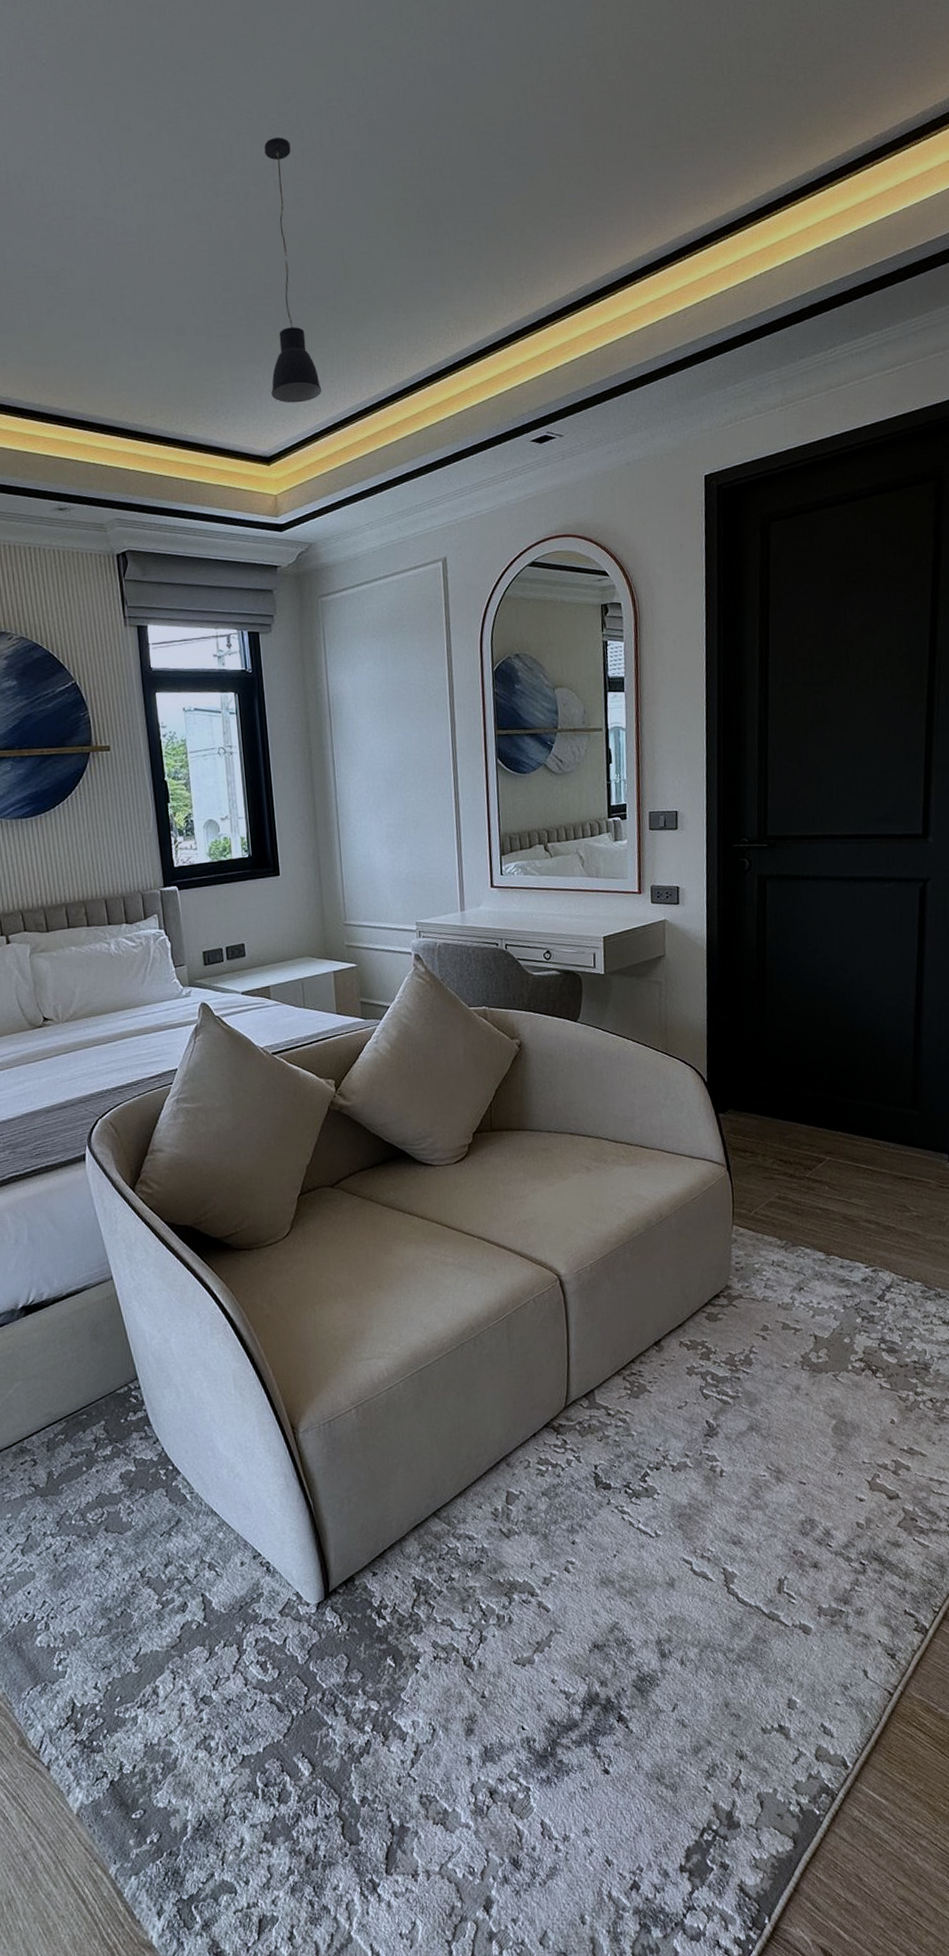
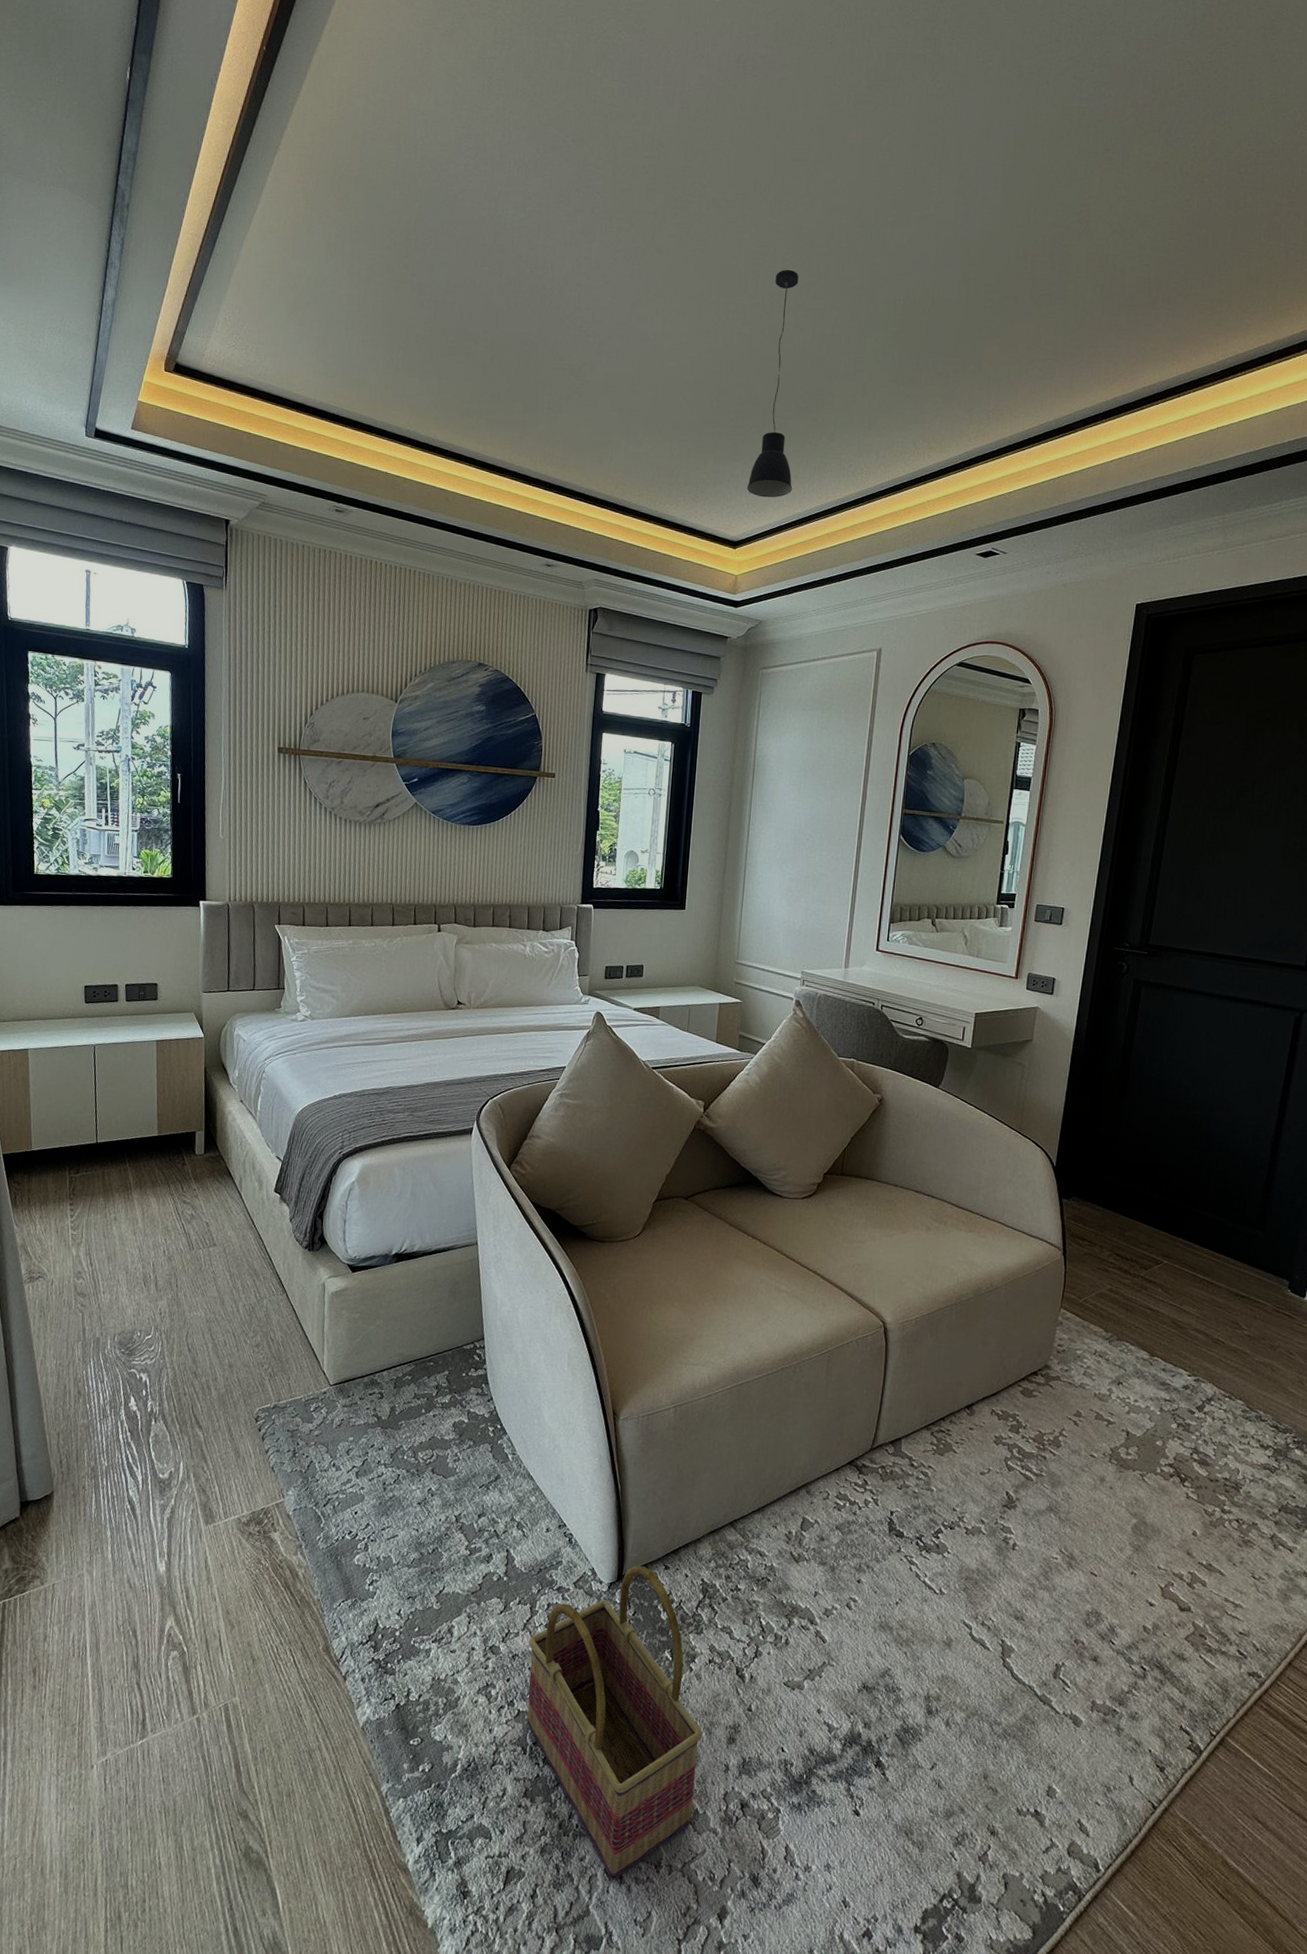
basket: none [241,1577,442,1901] -> present [527,1565,702,1880]

